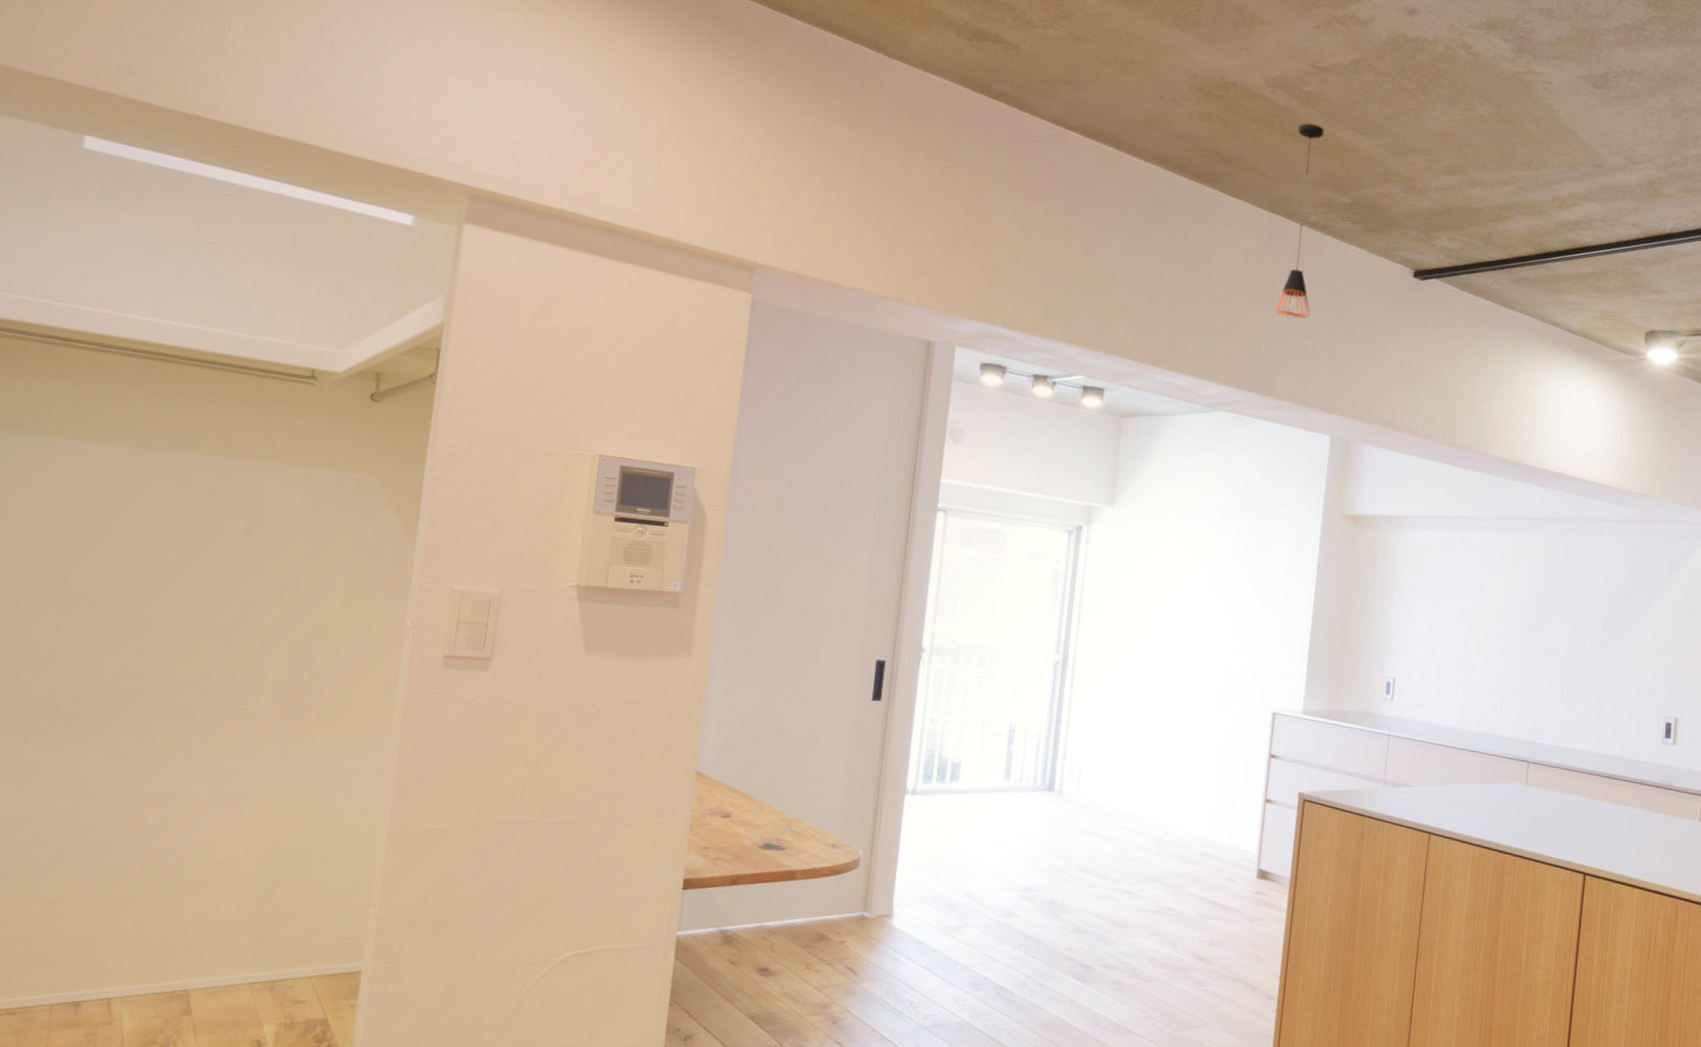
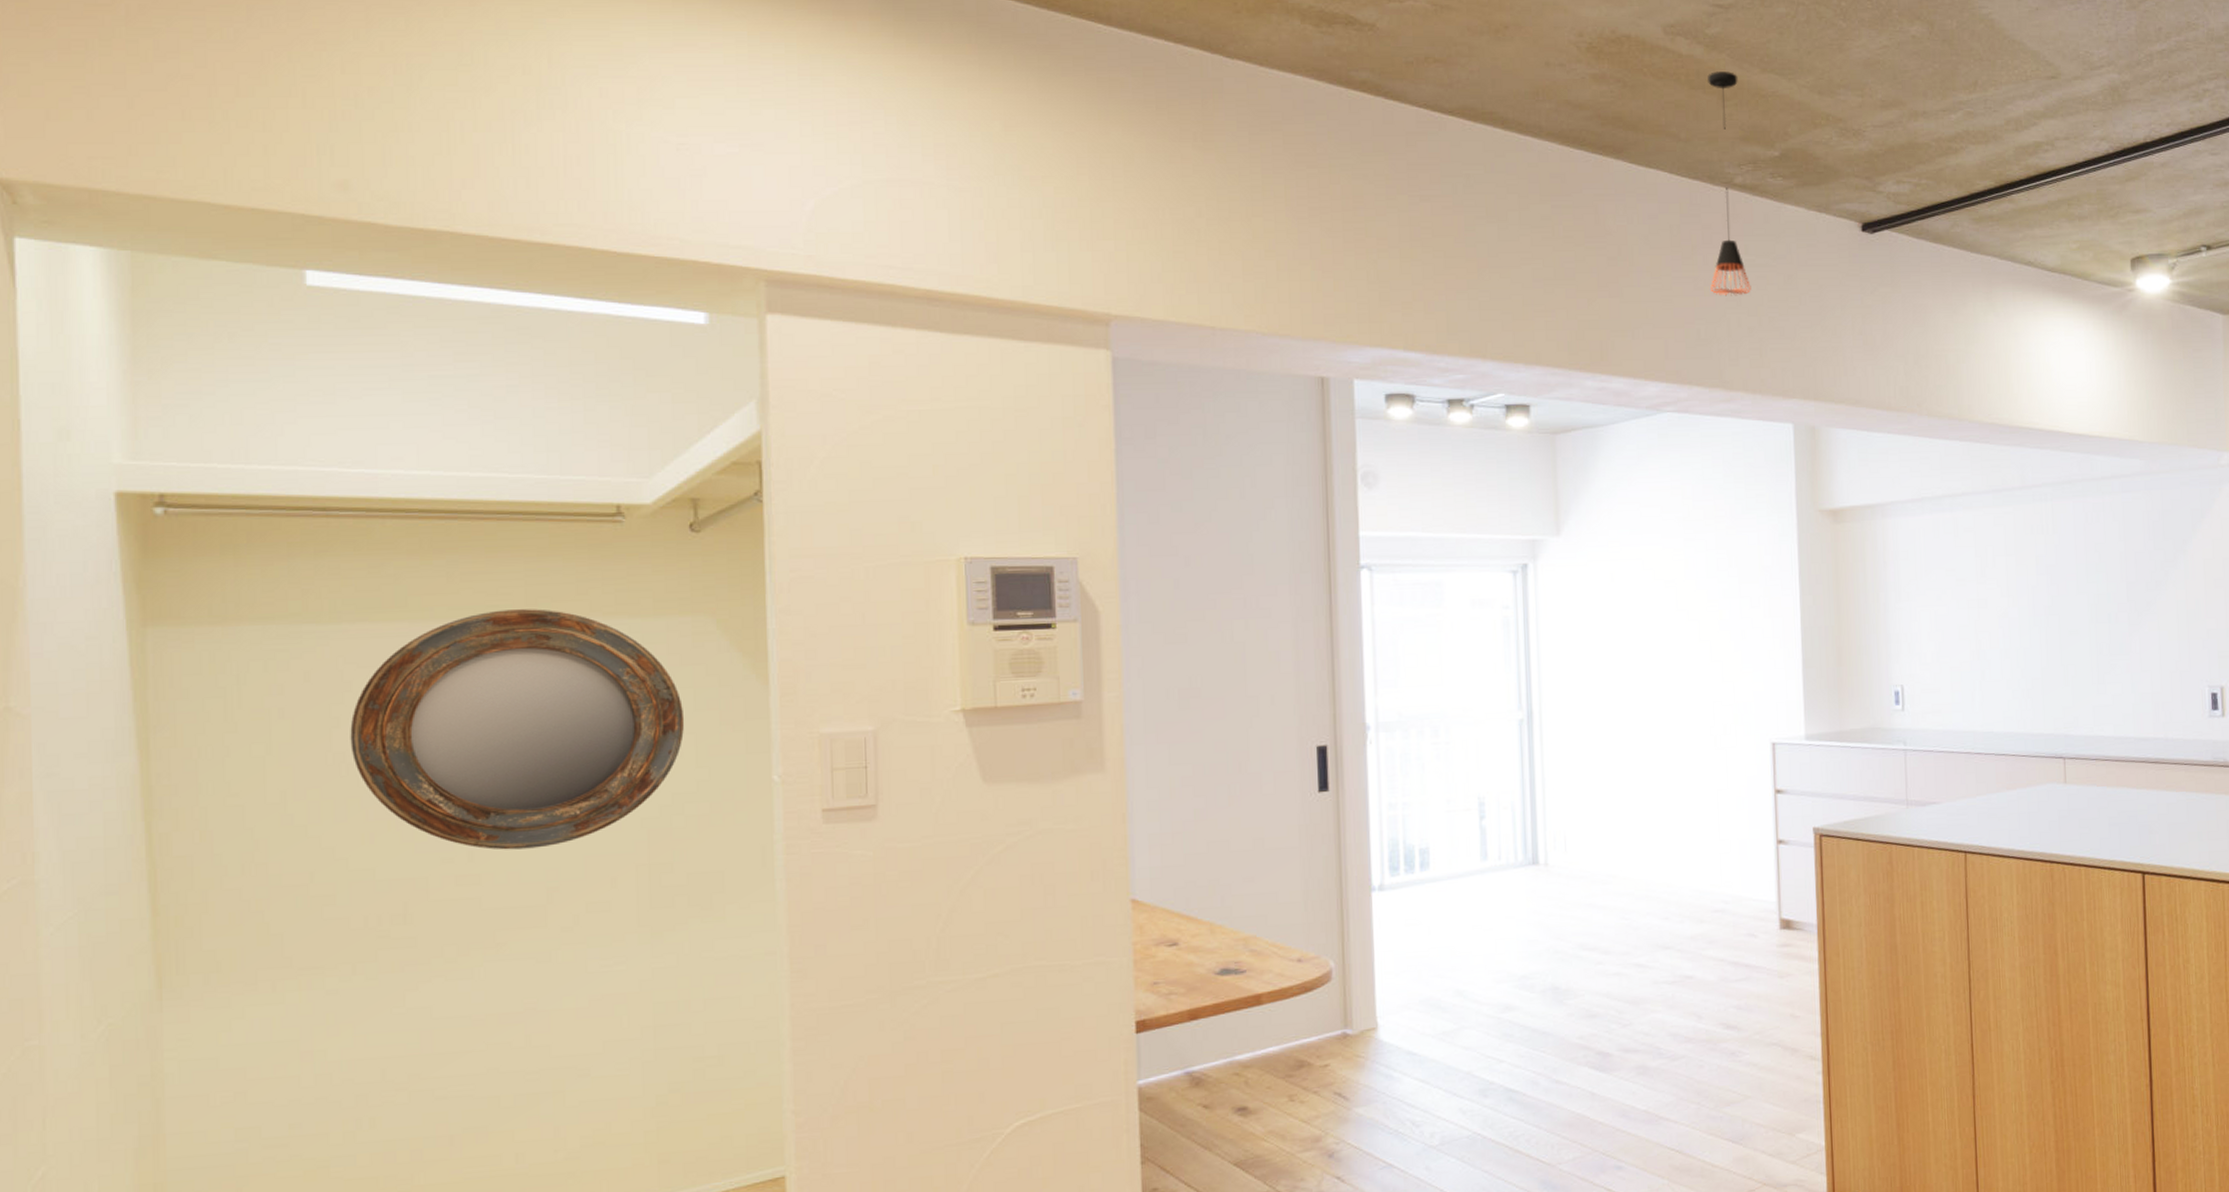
home mirror: none [54,445,340,655] -> present [350,609,685,850]

